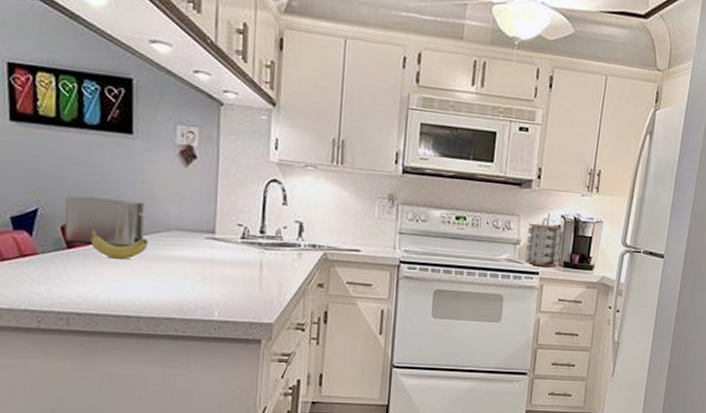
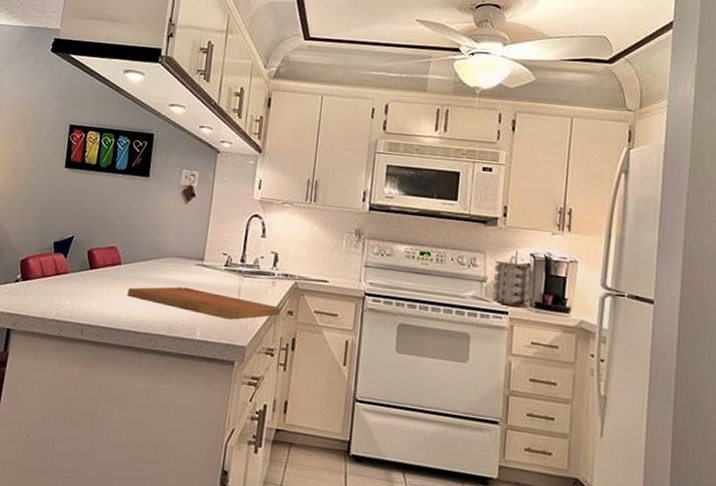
toaster: present [64,195,146,248] -> none [88,226,151,270]
fruit: present [90,222,148,260] -> none [108,248,151,281]
cutting board: none [122,264,310,297] -> present [127,286,281,320]

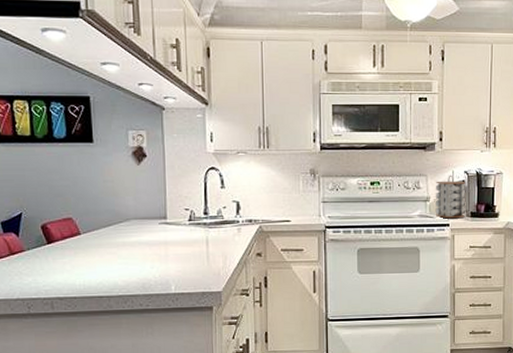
cutting board: present [127,286,281,320] -> none [93,247,250,270]

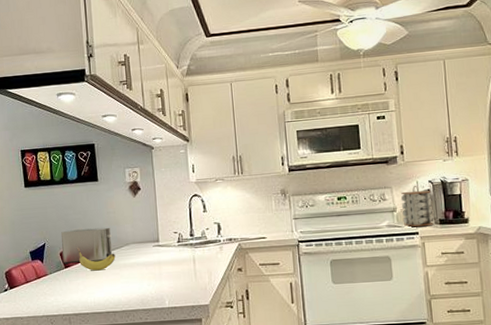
toaster: none [43,198,109,239] -> present [61,227,112,264]
fruit: none [64,220,112,249] -> present [77,247,116,271]

